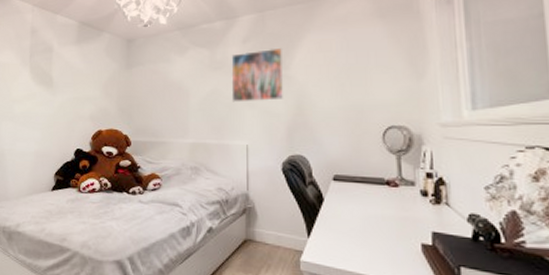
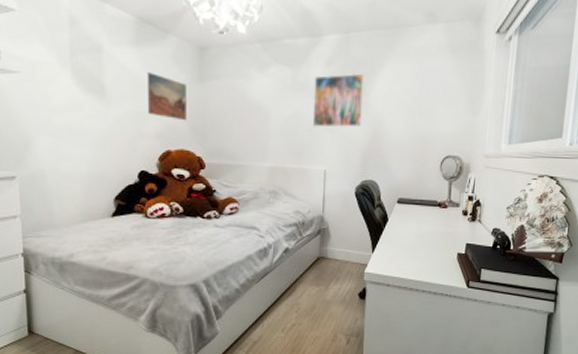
wall art: none [84,64,116,103] -> present [146,72,186,121]

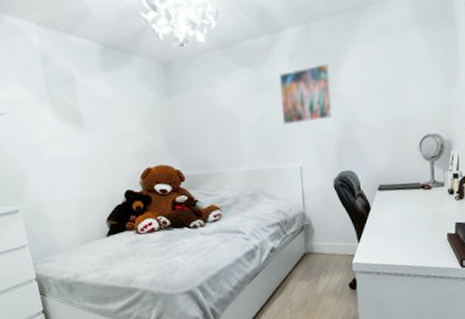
wall art: present [146,72,186,121] -> none [117,95,161,138]

